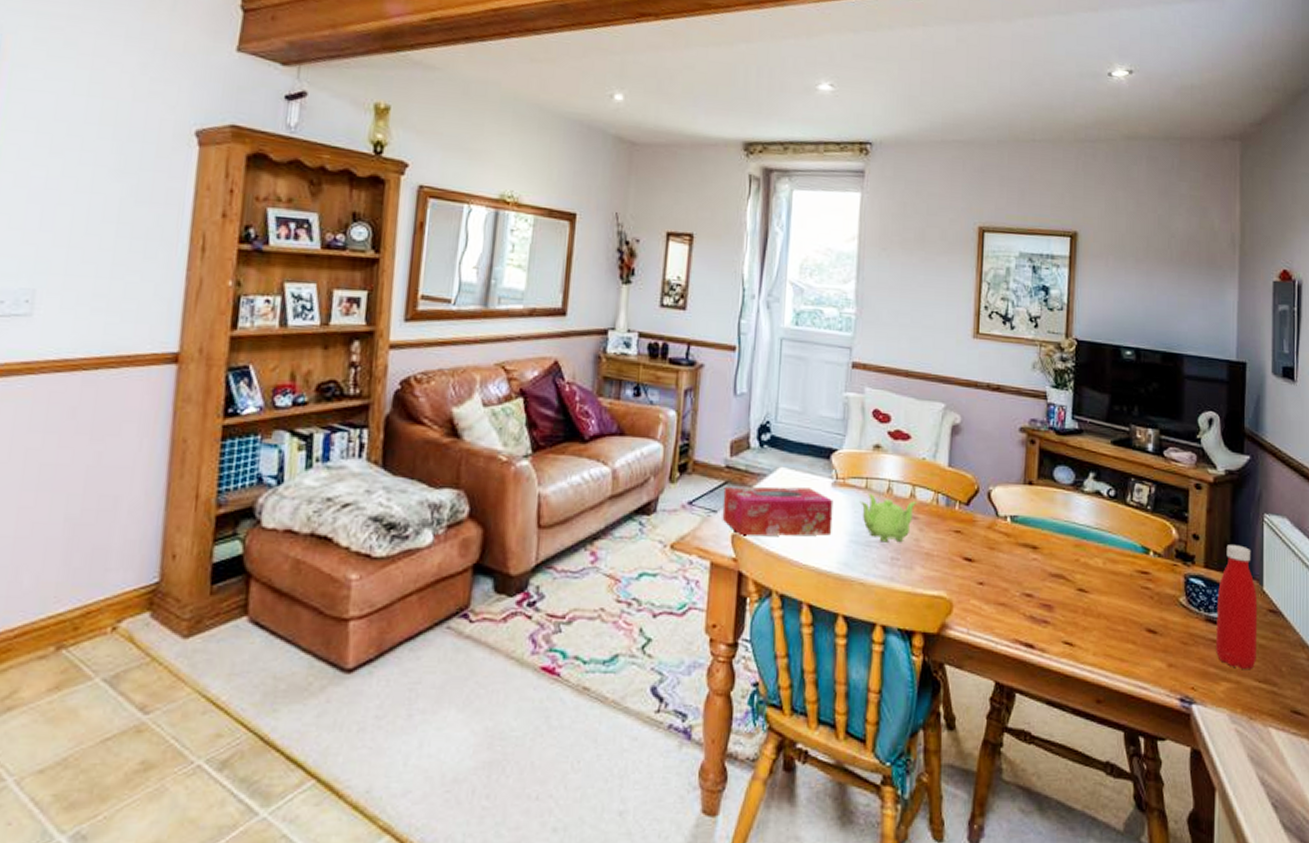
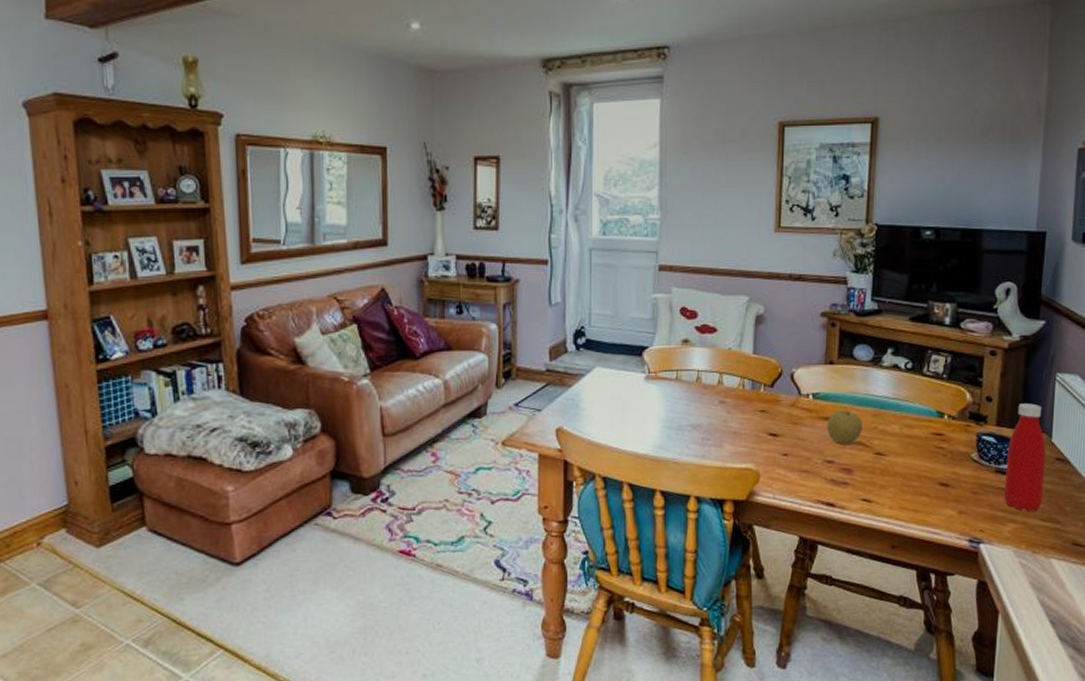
tissue box: present [722,486,834,536] -> none [546,383,647,430]
teapot: present [859,494,918,542] -> none [671,384,725,426]
fruit: none [1025,536,1064,578] -> present [826,410,862,445]

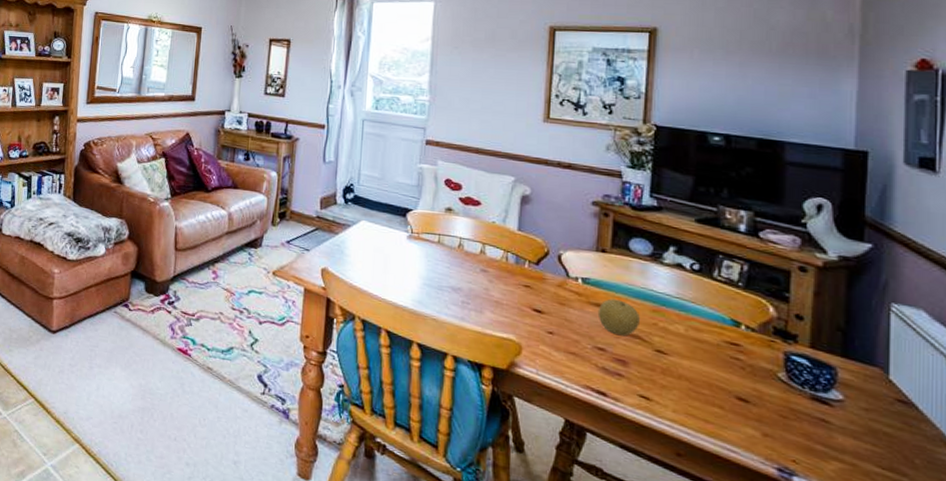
bottle: present [1004,403,1046,511] -> none [825,329,882,455]

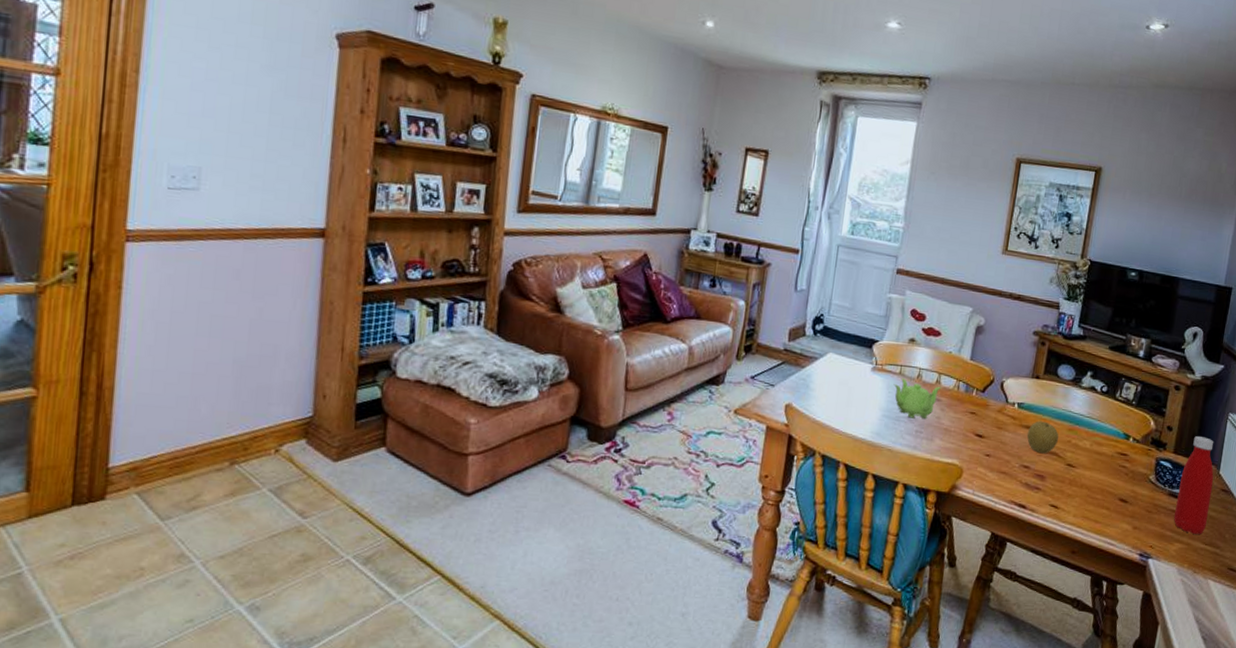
teapot: none [432,247,487,289] -> present [893,378,942,418]
bottle: none [825,329,882,455] -> present [1174,436,1214,534]

